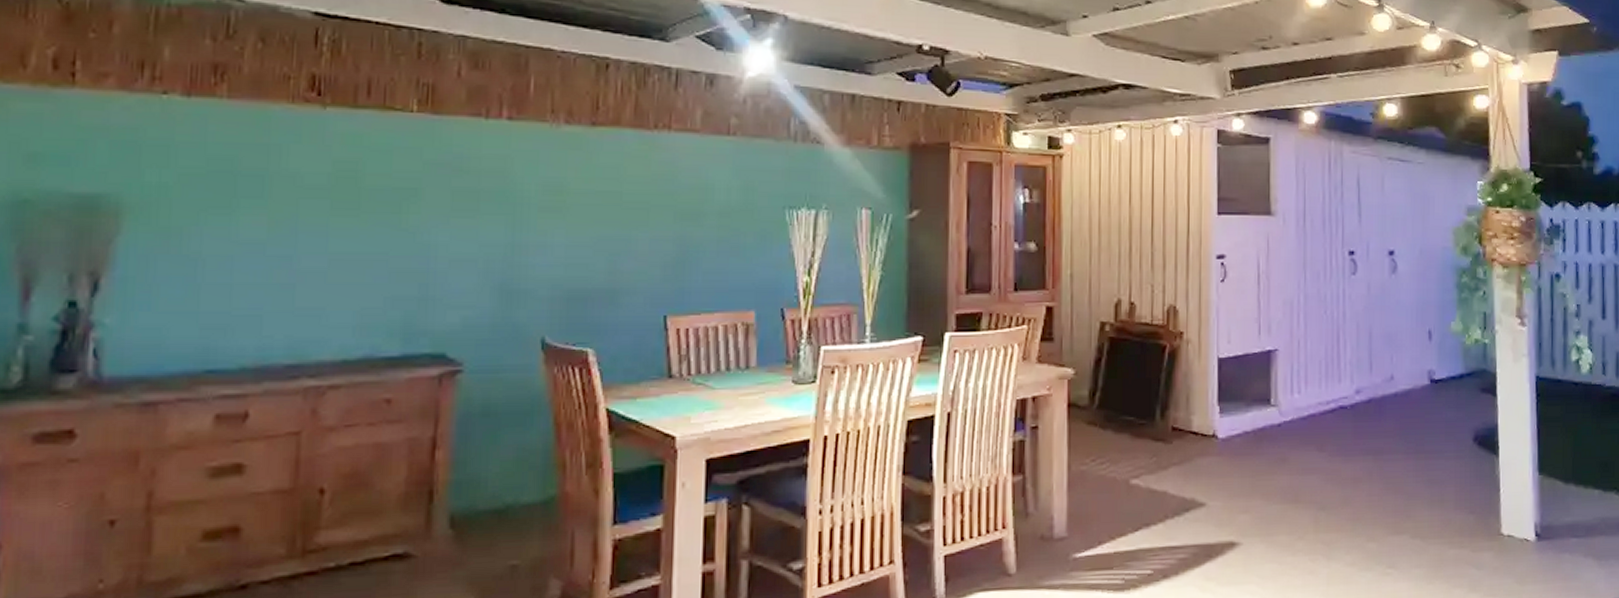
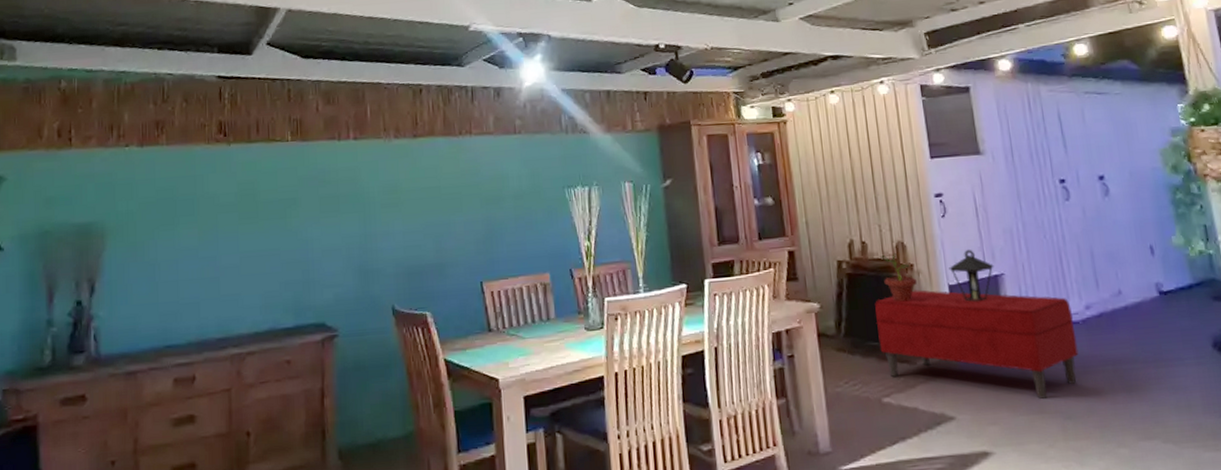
bench: none [1134,361,1342,487] -> present [875,290,1079,399]
potted plant: none [1148,317,1184,373] -> present [880,252,917,302]
lantern: none [1221,319,1269,379] -> present [949,249,994,302]

